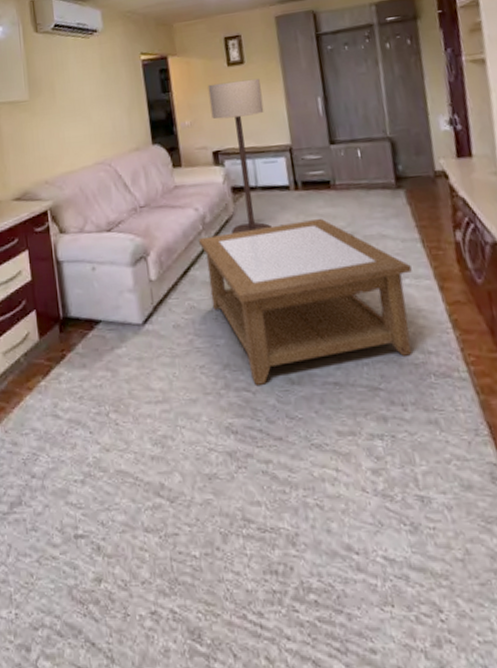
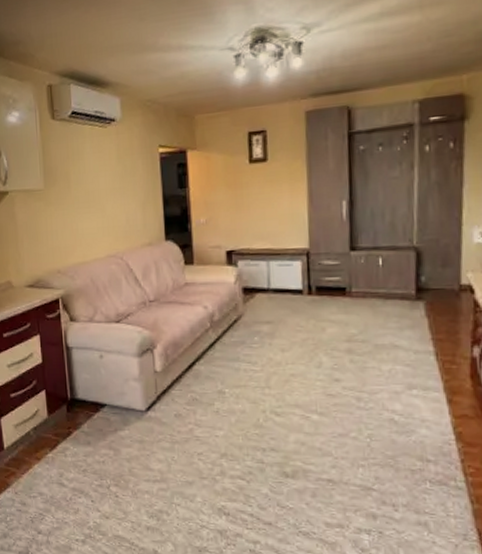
coffee table: present [198,218,412,385] -> none [205,324,421,475]
floor lamp: present [208,78,272,234] -> none [226,177,284,333]

